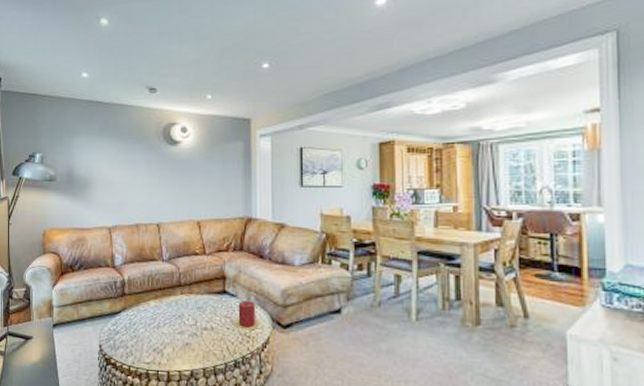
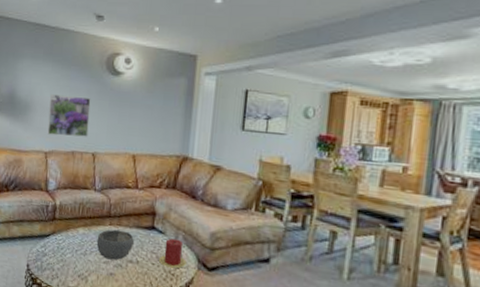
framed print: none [109,169,151,210] -> present [47,94,91,137]
bowl: none [169,298,206,330] -> present [96,229,134,261]

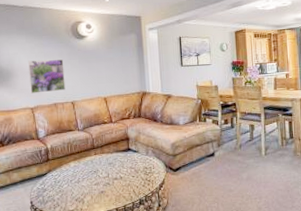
bowl: present [96,229,134,261] -> none [86,156,116,181]
candle: present [159,238,186,269] -> none [137,154,157,176]

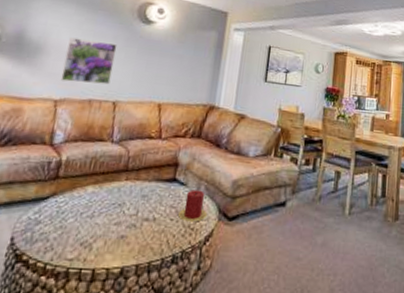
candle: none [137,154,157,176] -> present [178,189,207,222]

